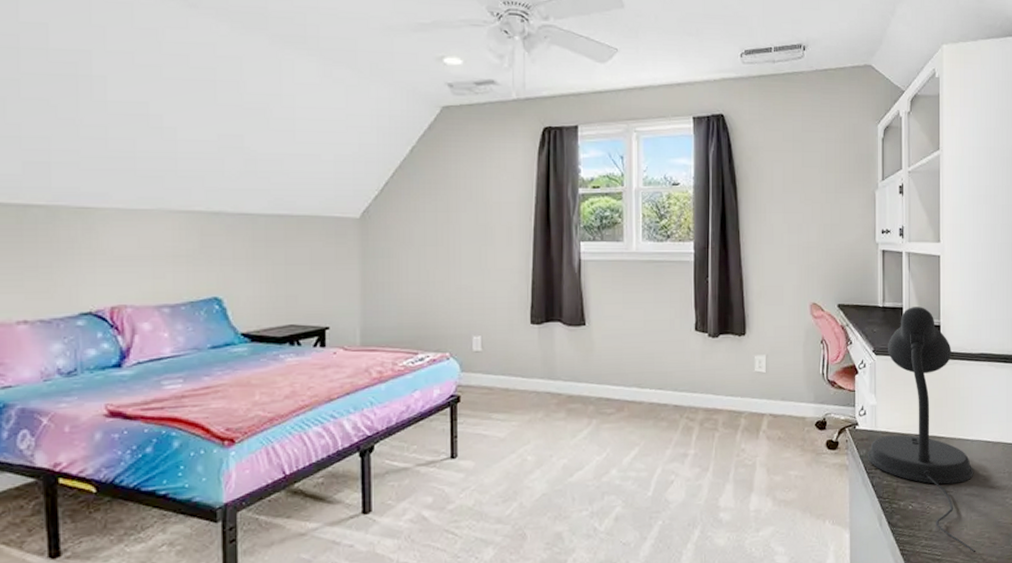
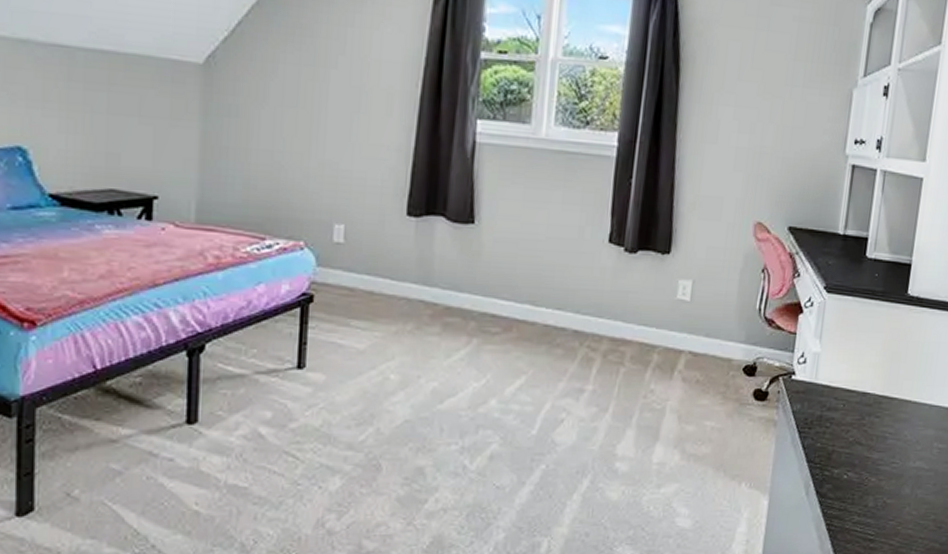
desk lamp: present [868,307,976,553] -> none [802,238,928,536]

